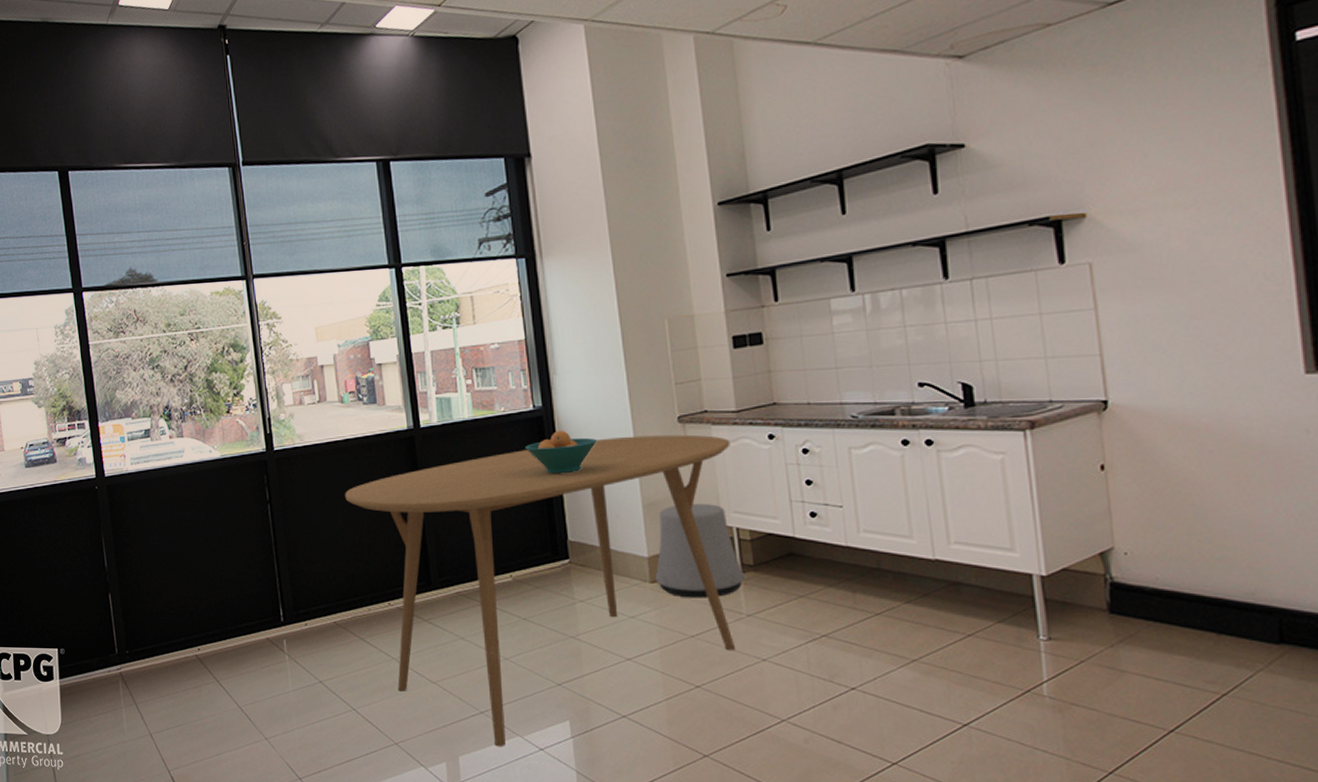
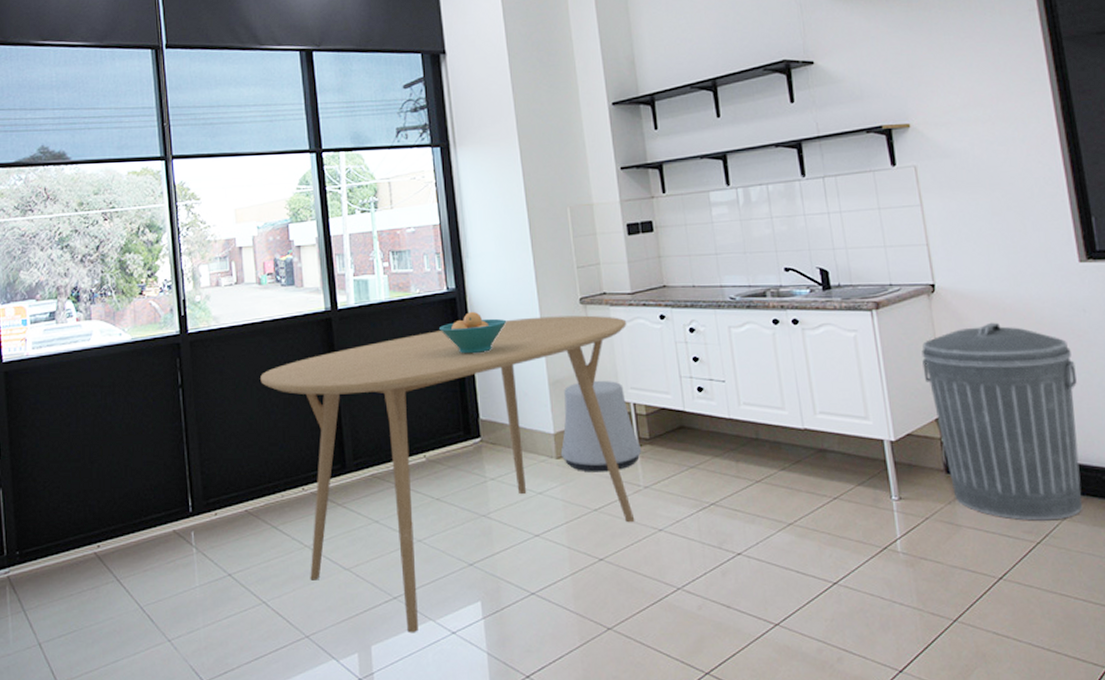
trash can: none [1086,444,1290,671] -> present [921,322,1082,521]

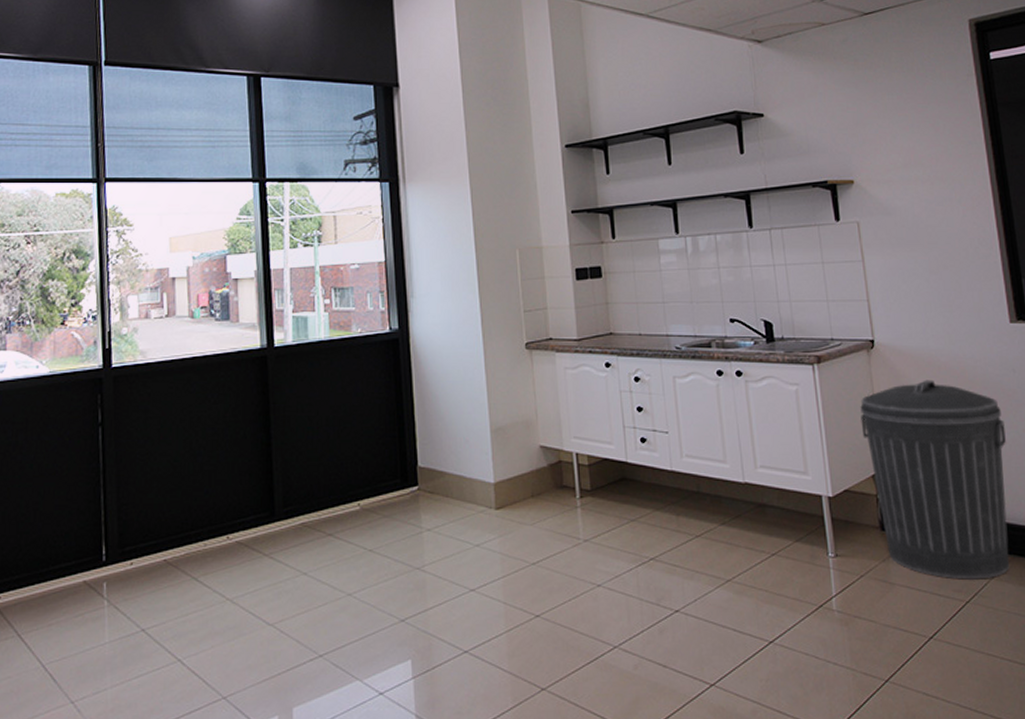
dining table: present [260,315,635,633] -> none [188,361,573,694]
fruit bowl: present [439,311,507,354] -> none [380,353,450,398]
stool: present [560,381,642,472] -> none [500,429,583,524]

